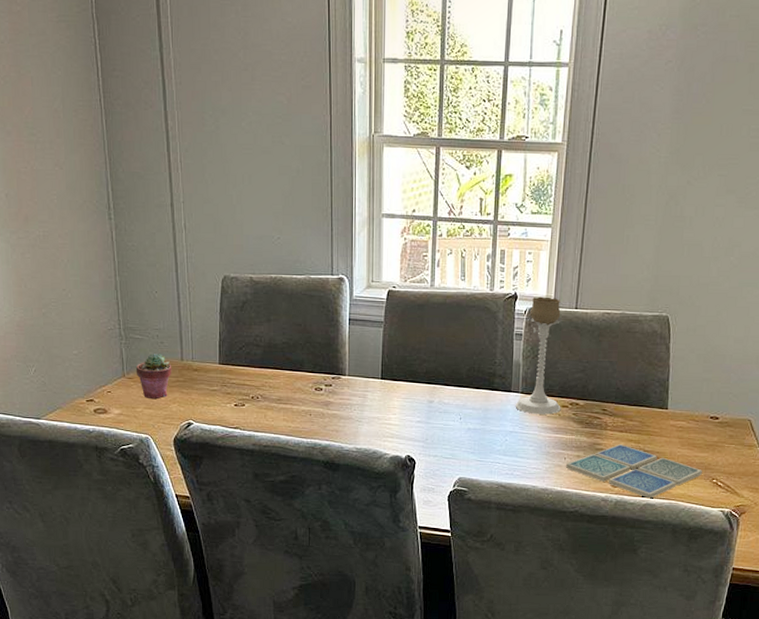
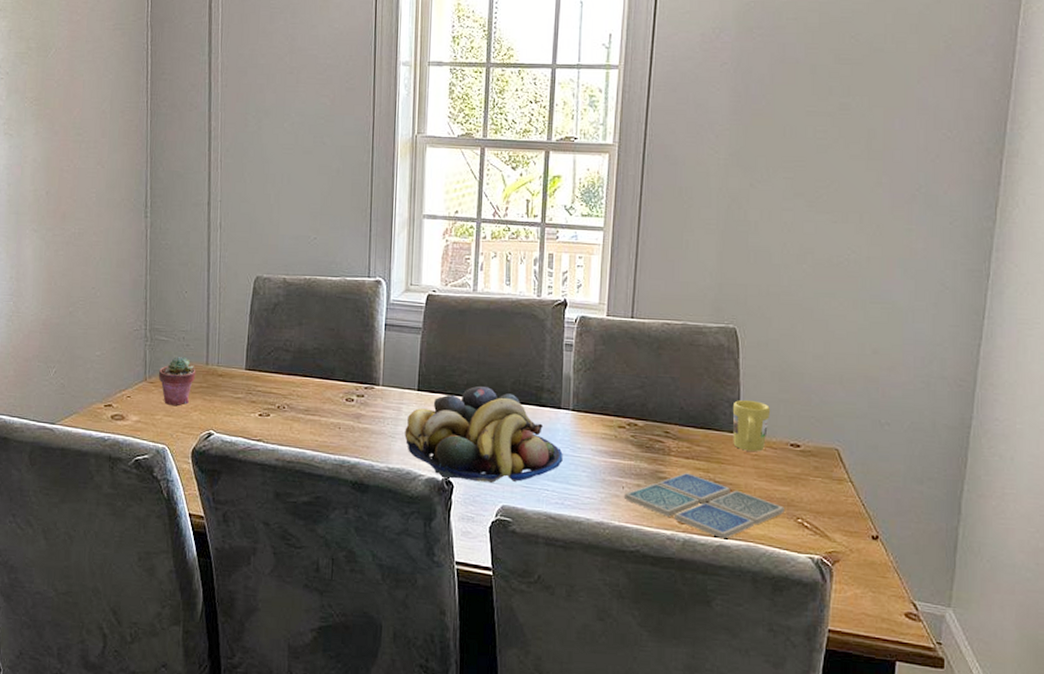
fruit bowl: none [370,374,513,458] -> present [404,386,563,483]
candle holder: present [515,296,561,415] -> none [565,304,617,436]
mug: none [661,379,695,424] -> present [732,399,771,452]

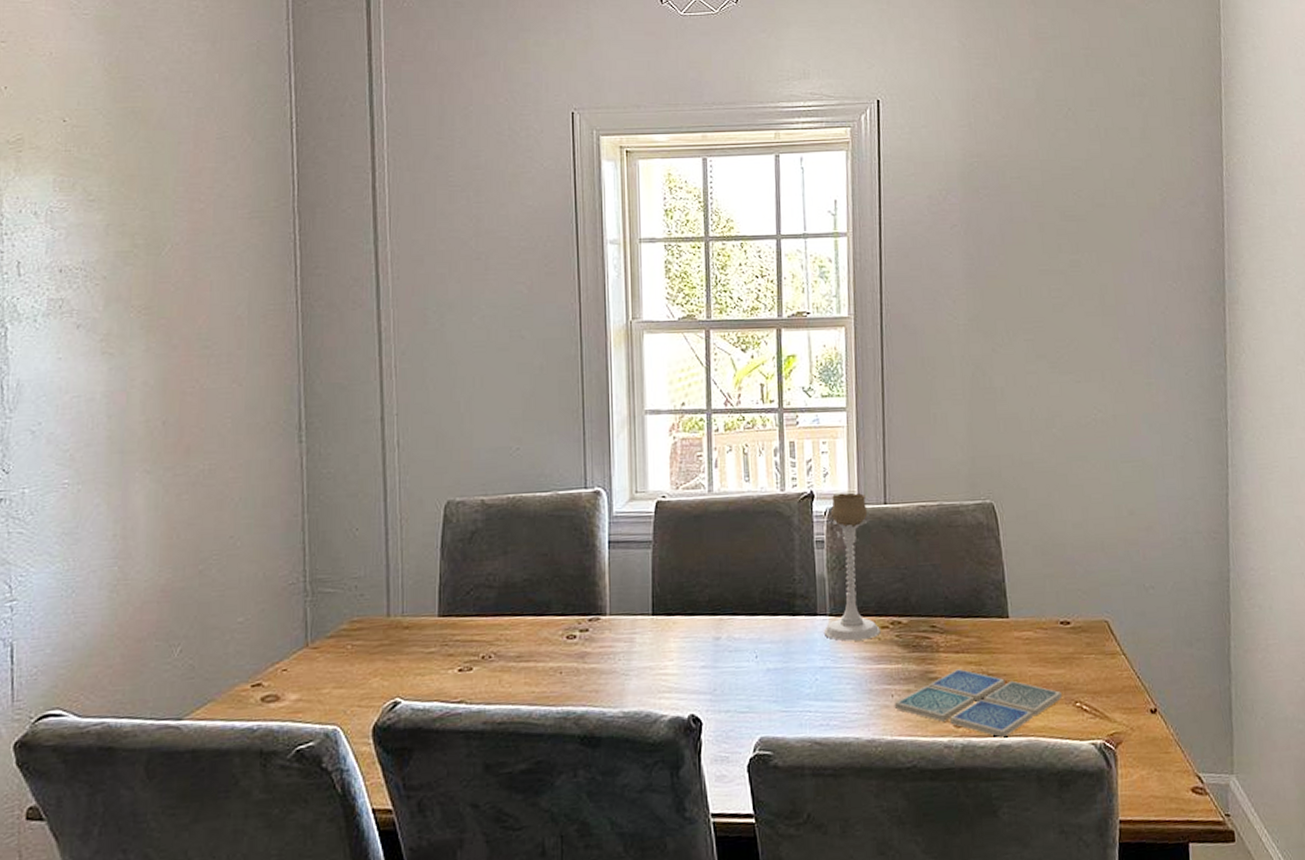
potted succulent: present [158,356,196,406] -> none [323,609,375,674]
fruit bowl: present [404,386,563,483] -> none [640,601,824,715]
candle holder: none [565,304,617,436] -> present [823,492,881,642]
mug: present [732,399,771,452] -> none [998,579,1037,636]

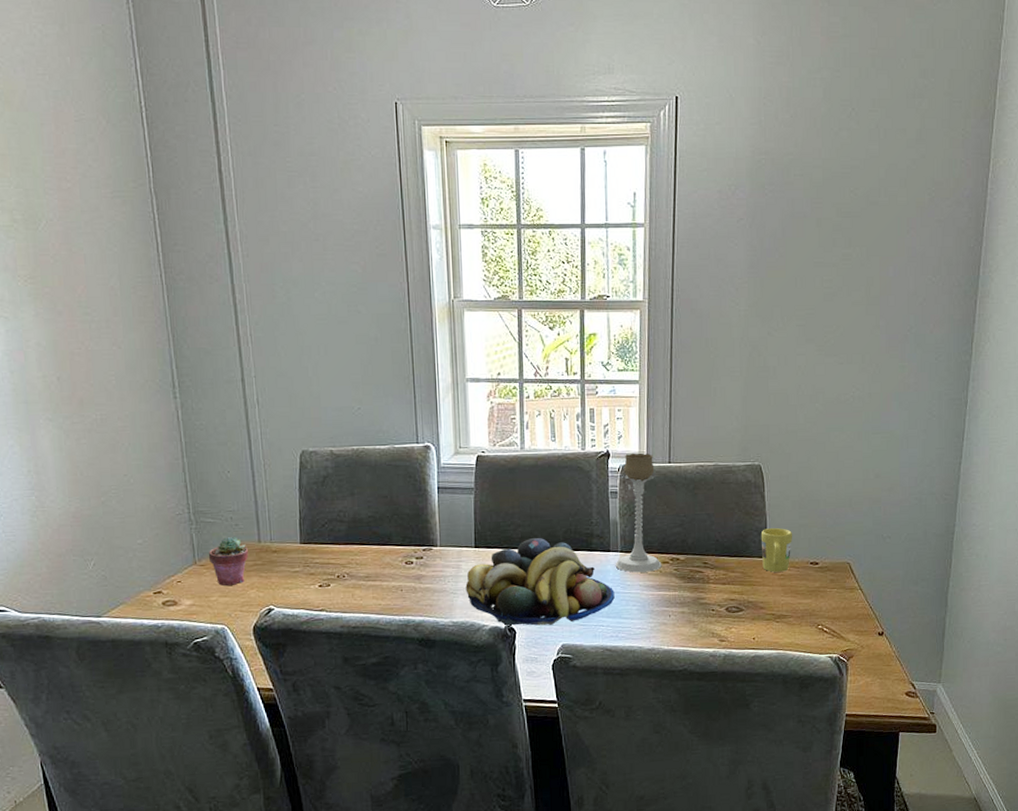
potted succulent: none [323,609,375,674] -> present [208,536,249,586]
fruit bowl: none [640,601,824,715] -> present [465,538,615,626]
drink coaster: present [894,669,1062,738] -> none [670,597,807,651]
mug: none [998,579,1037,636] -> present [761,527,793,572]

